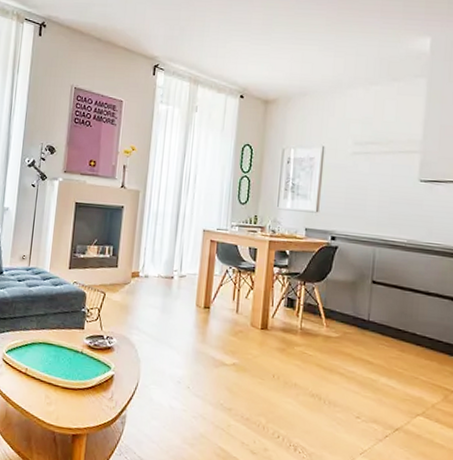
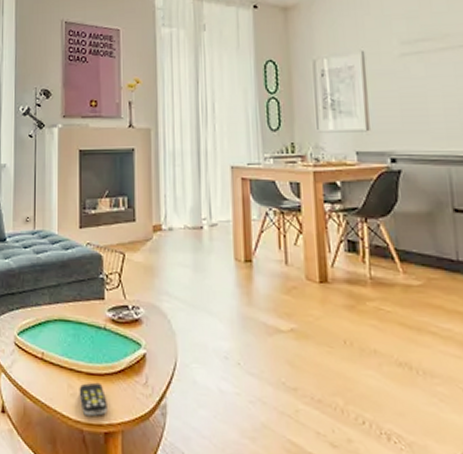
remote control: none [54,395,78,422] -> present [79,382,107,417]

